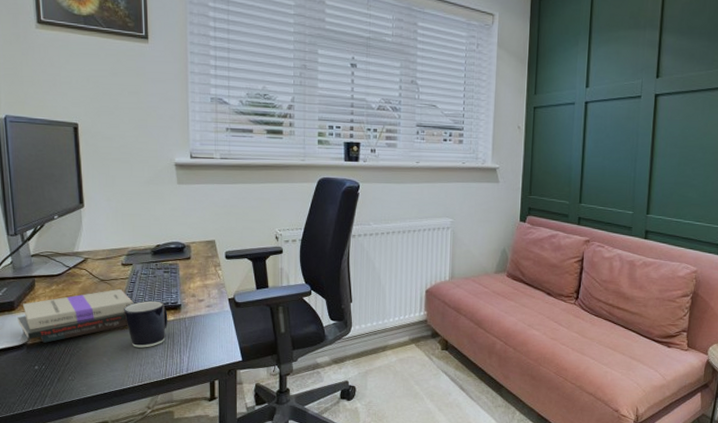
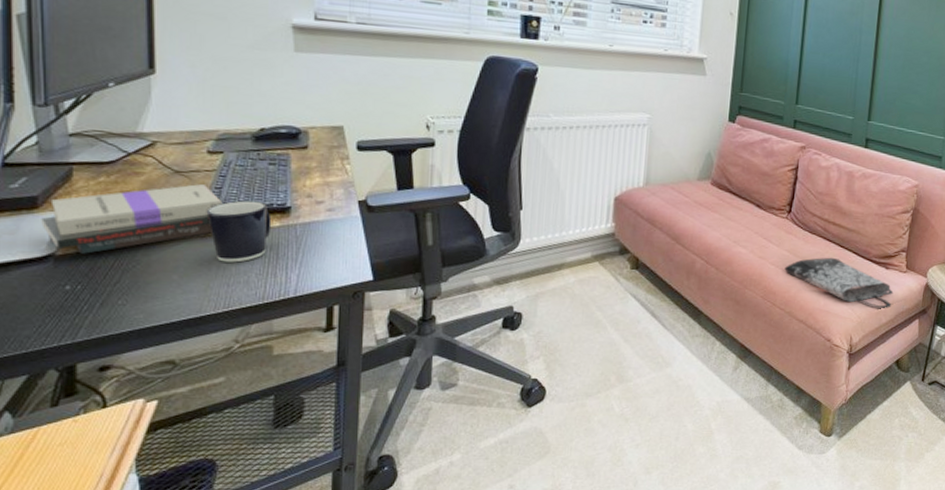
tote bag: none [574,337,676,383] -> present [784,257,894,308]

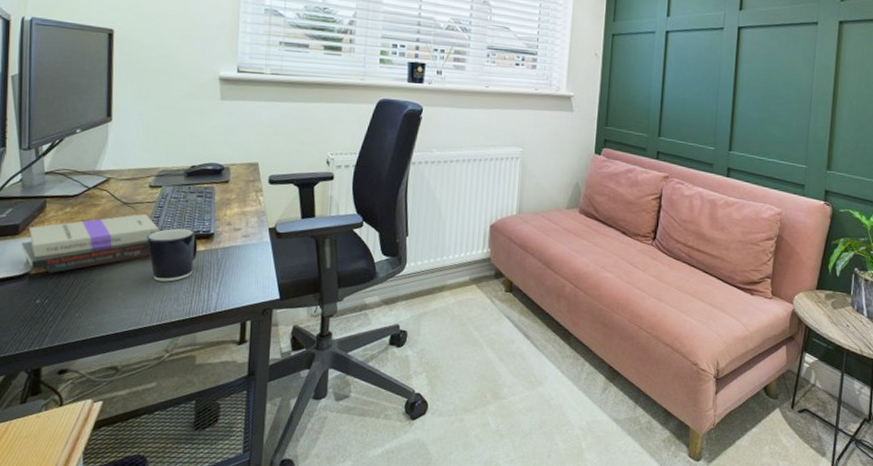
tote bag: present [784,257,894,308] -> none [650,282,760,334]

